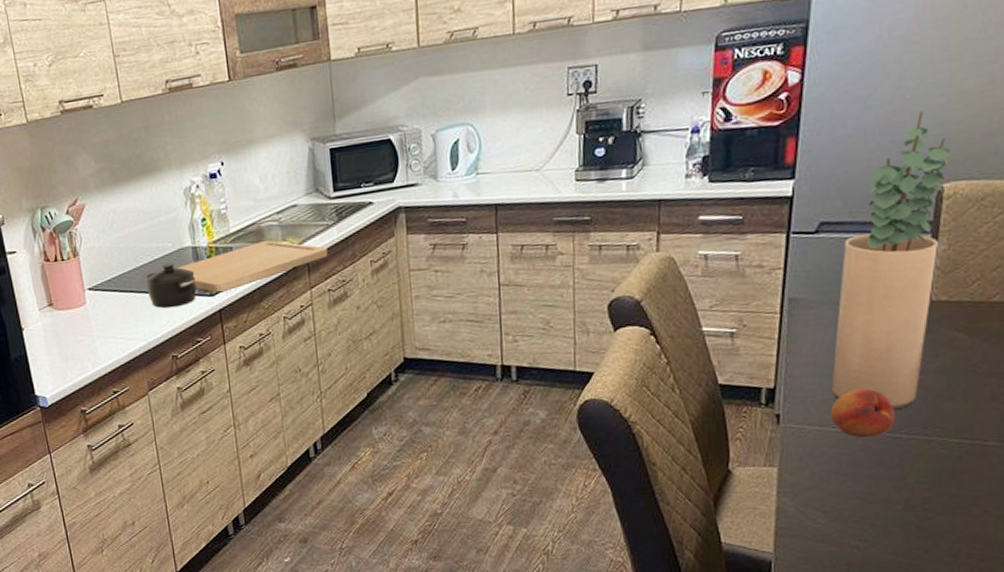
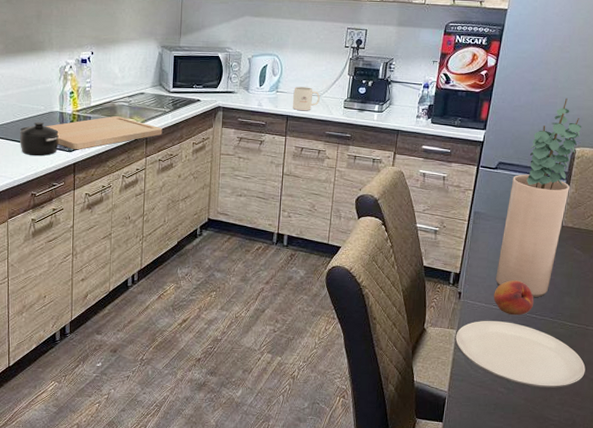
mug: none [500,160,541,196] -> present [293,87,321,111]
plate: none [778,448,987,536] -> present [456,320,586,388]

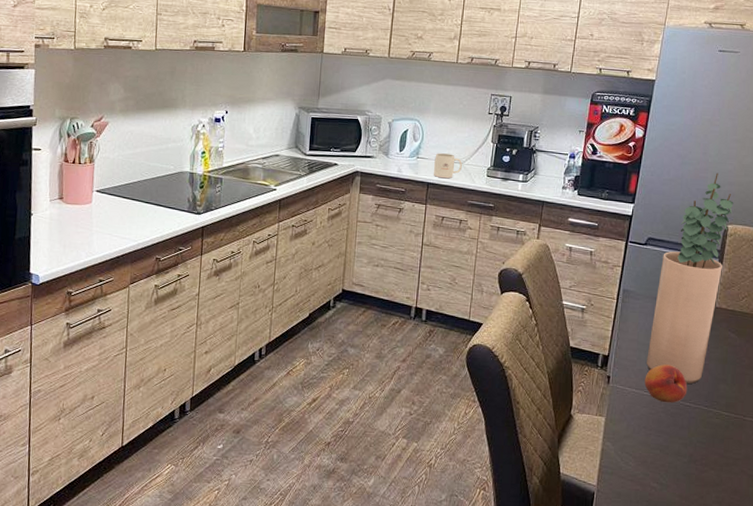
saucepan: present [19,121,59,156] -> none [146,181,188,218]
cutting board: present [46,116,162,150] -> none [174,178,297,213]
plate: present [456,320,586,388] -> none [605,407,744,484]

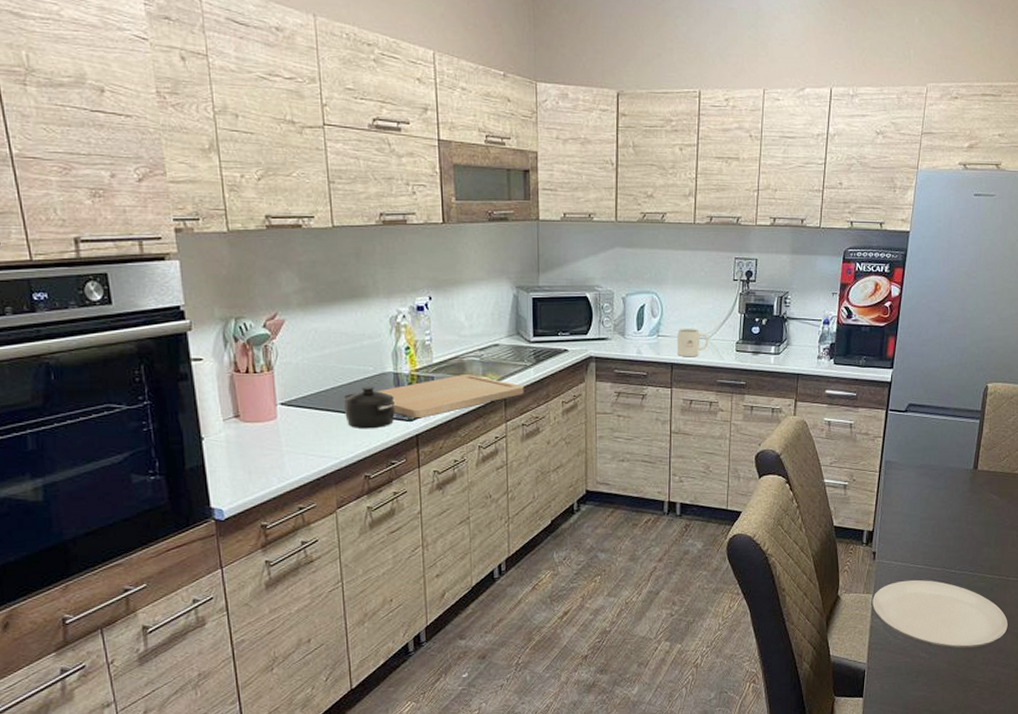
saucepan: none [146,181,188,218] -> present [343,386,395,428]
cutting board: none [174,178,297,213] -> present [377,375,524,419]
plate: none [605,407,744,484] -> present [872,579,1008,649]
fruit: present [644,364,688,403] -> none [910,534,953,573]
vase: present [646,172,734,385] -> none [911,329,993,552]

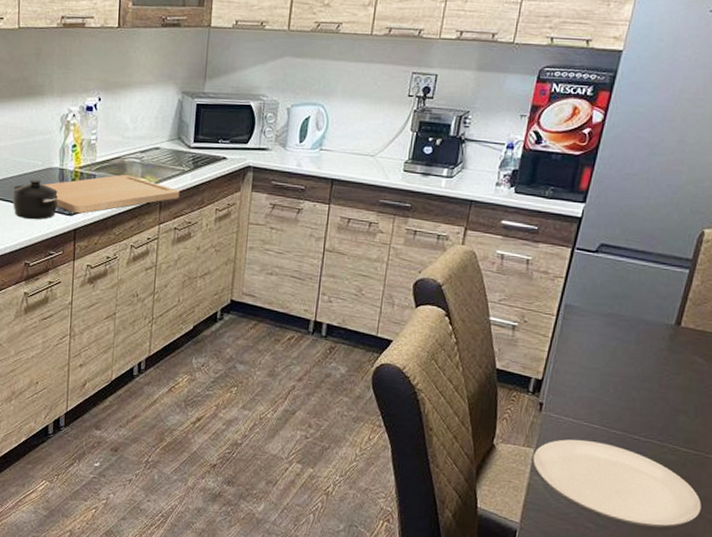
mug: present [677,329,709,357] -> none [340,144,375,174]

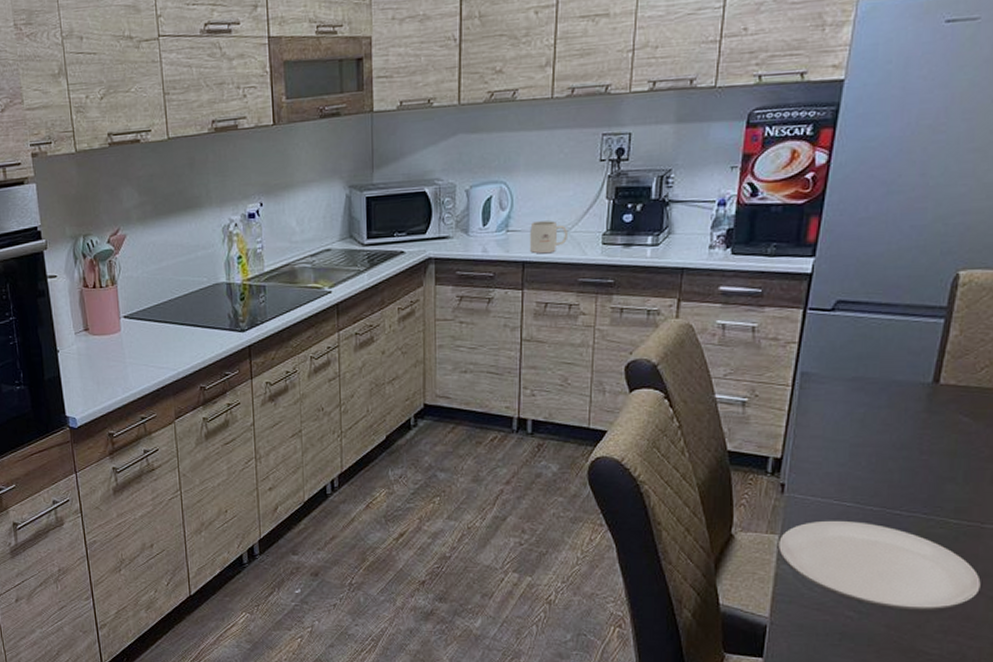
saucepan: present [12,179,58,219] -> none [179,297,228,340]
cutting board: present [43,175,180,214] -> none [211,282,357,329]
mug: none [340,144,375,174] -> present [530,221,569,254]

